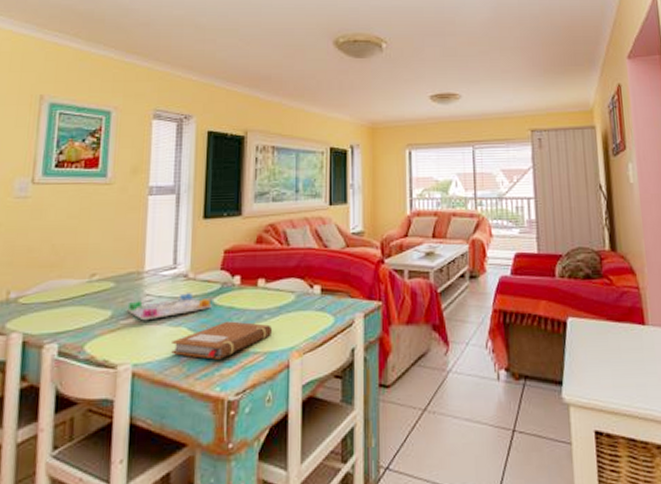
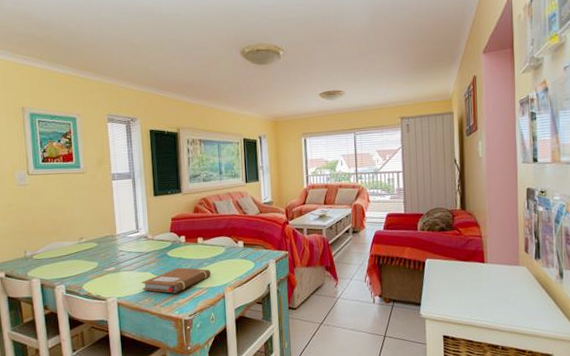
board game: present [126,293,212,321] -> none [107,249,167,269]

